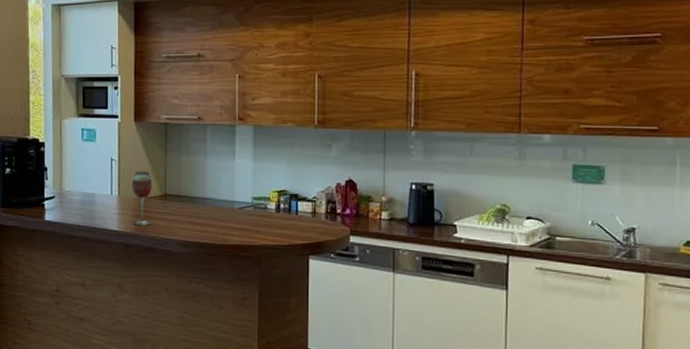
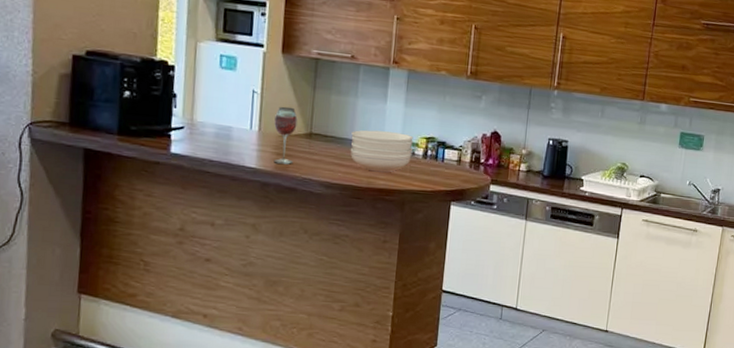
bowl: none [203,187,264,229] -> present [350,130,413,173]

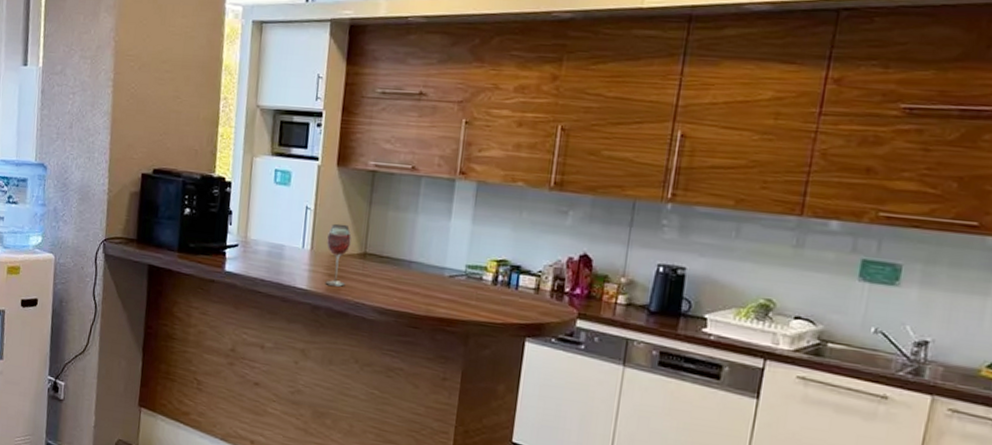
bowl: present [350,130,413,173] -> none [407,250,482,300]

